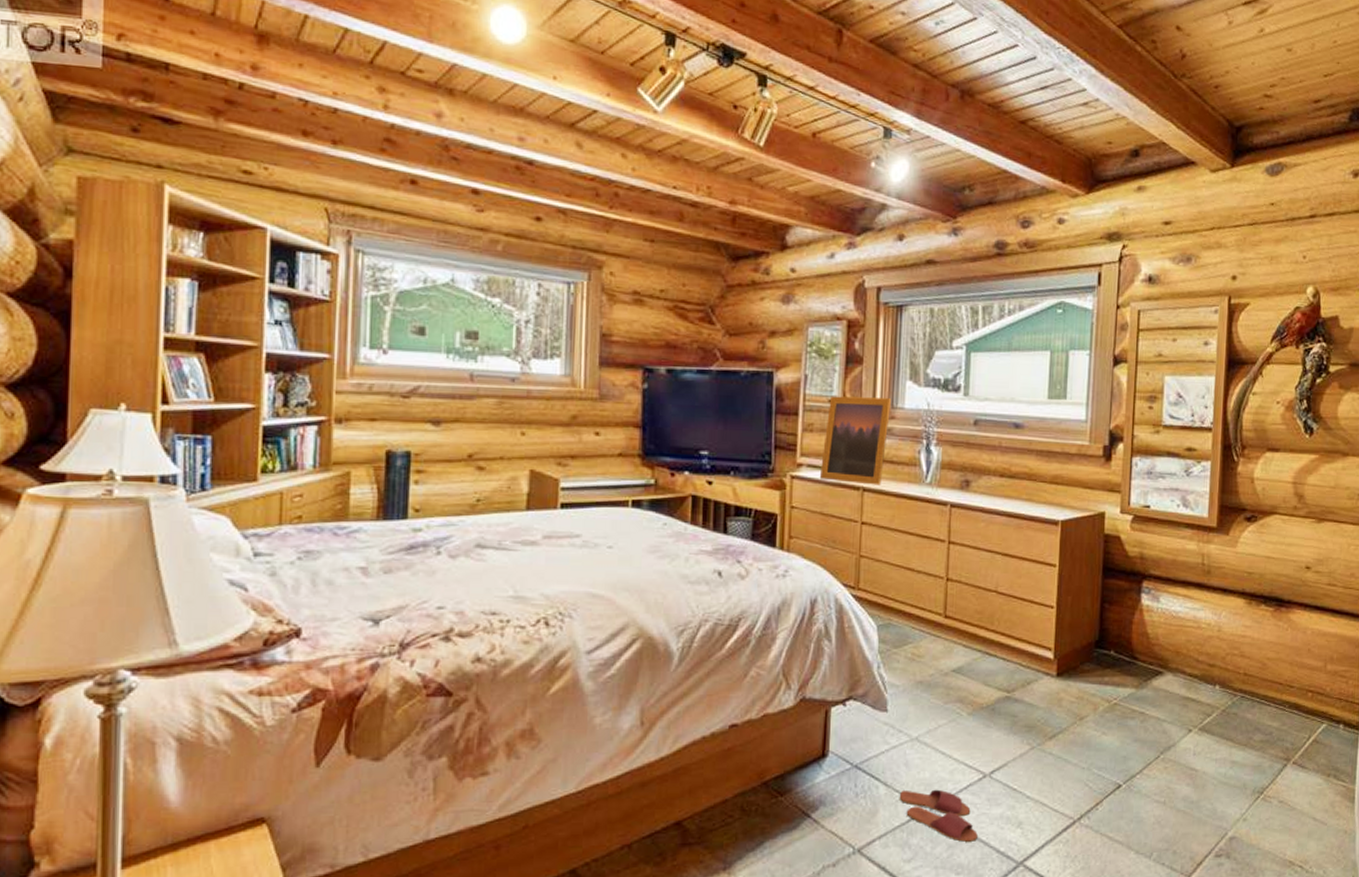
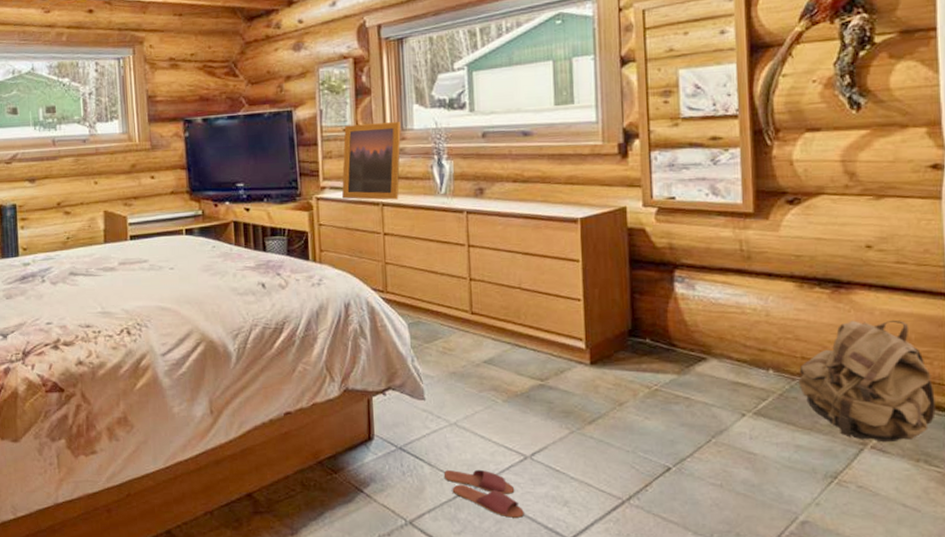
backpack: none [1239,639,1347,758] -> present [798,320,936,443]

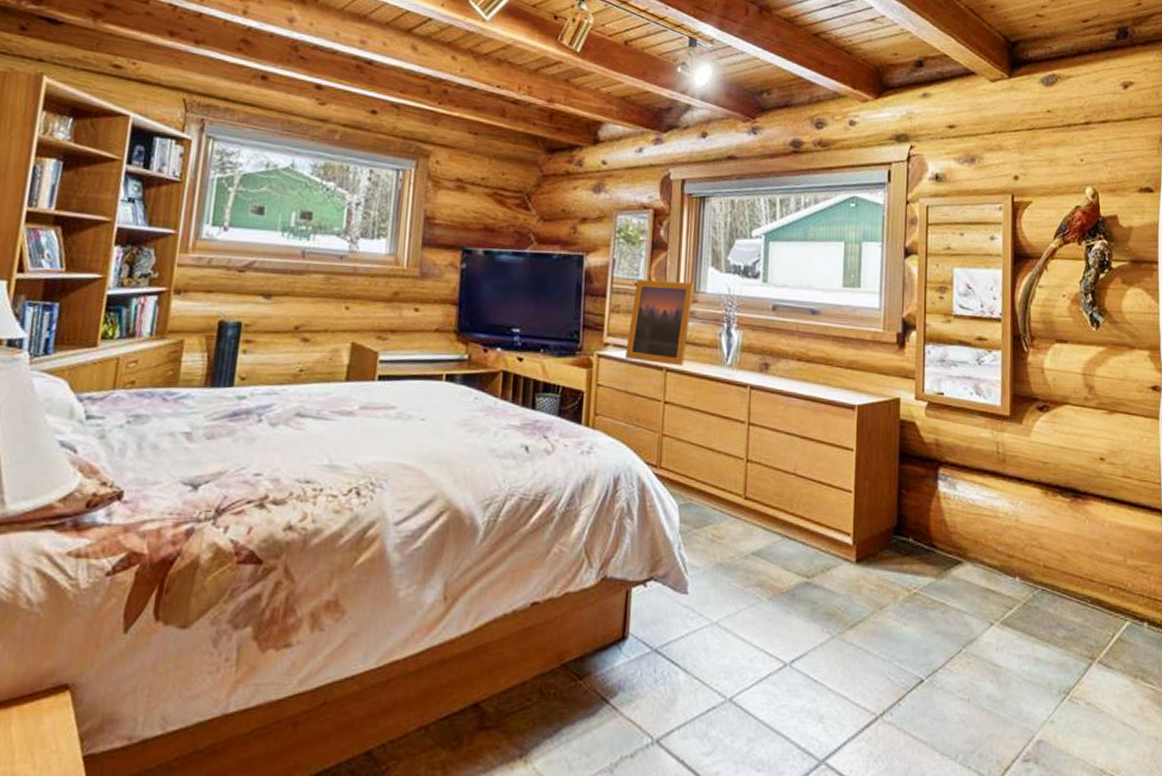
slippers: present [444,469,524,518] -> none [700,677,778,736]
backpack: present [798,320,936,443] -> none [1040,531,1151,658]

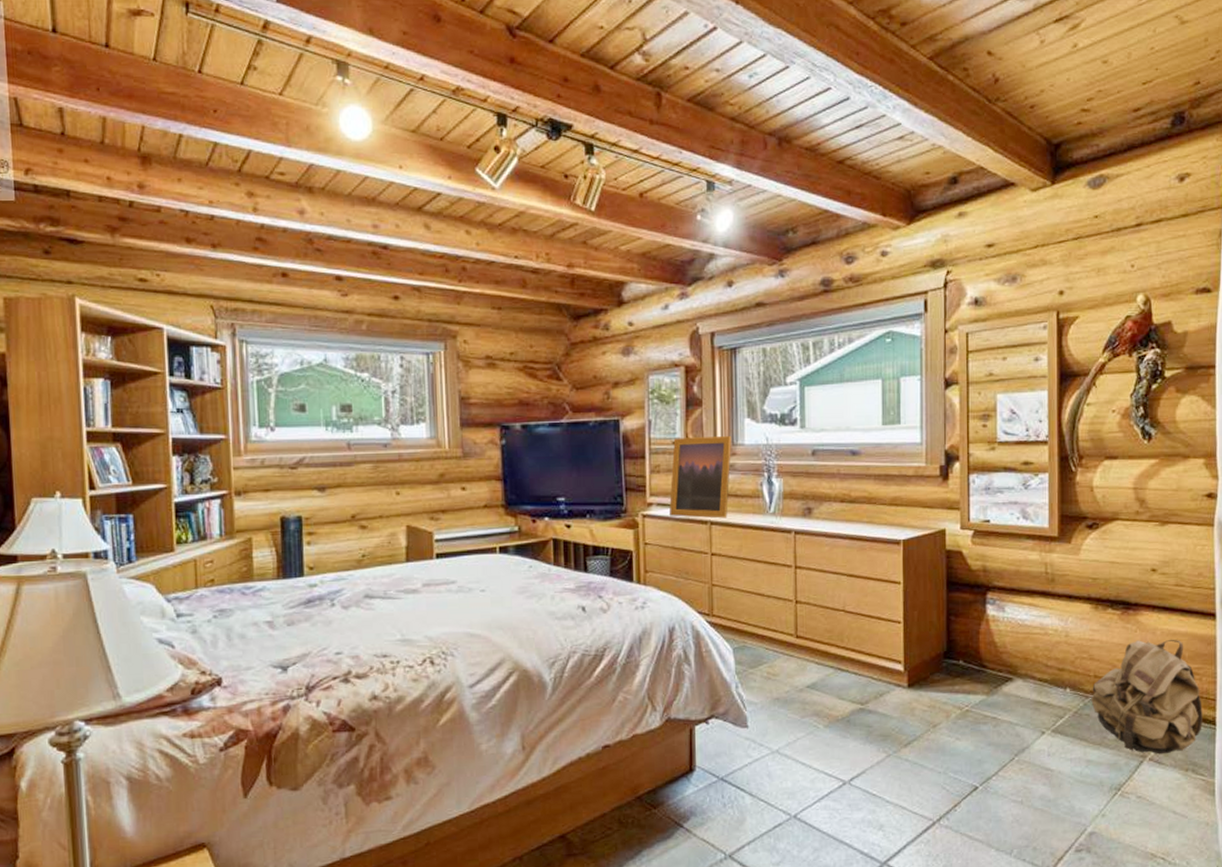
backpack: none [1040,531,1151,658] -> present [1091,639,1202,755]

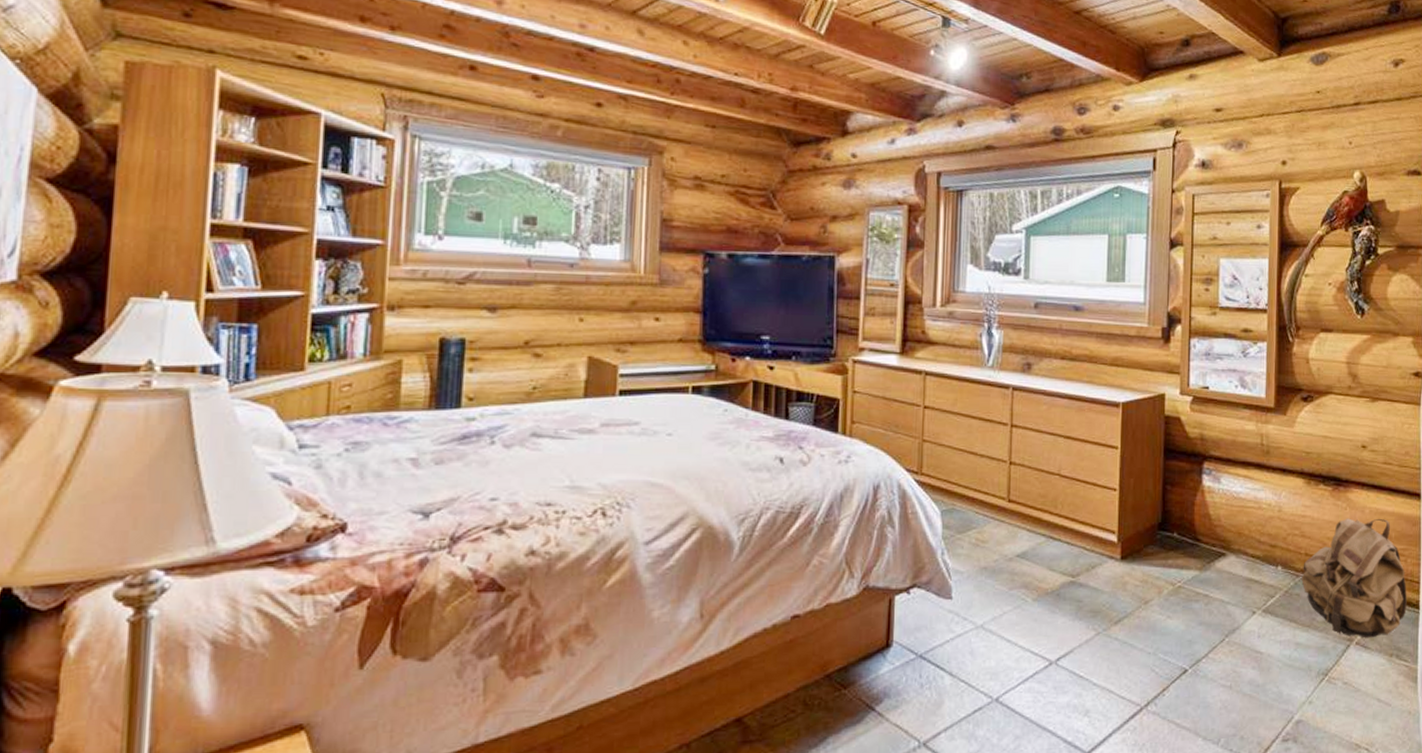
picture frame: present [668,436,732,519] -> none [881,280,953,369]

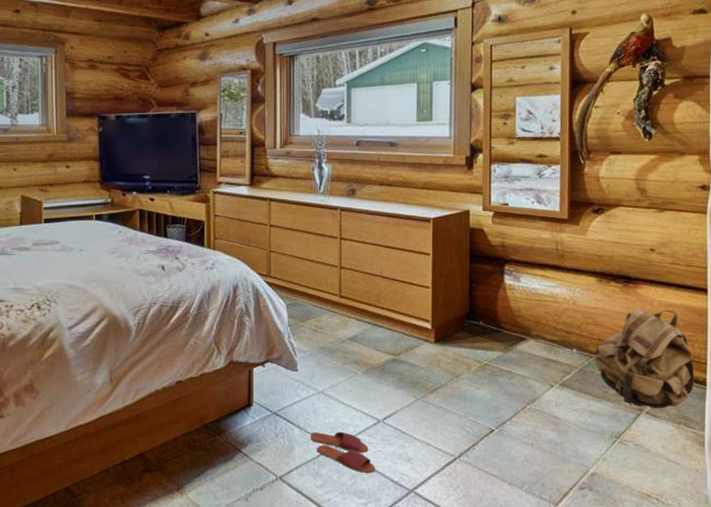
slippers: none [966,678,1045,732] -> present [311,431,375,473]

